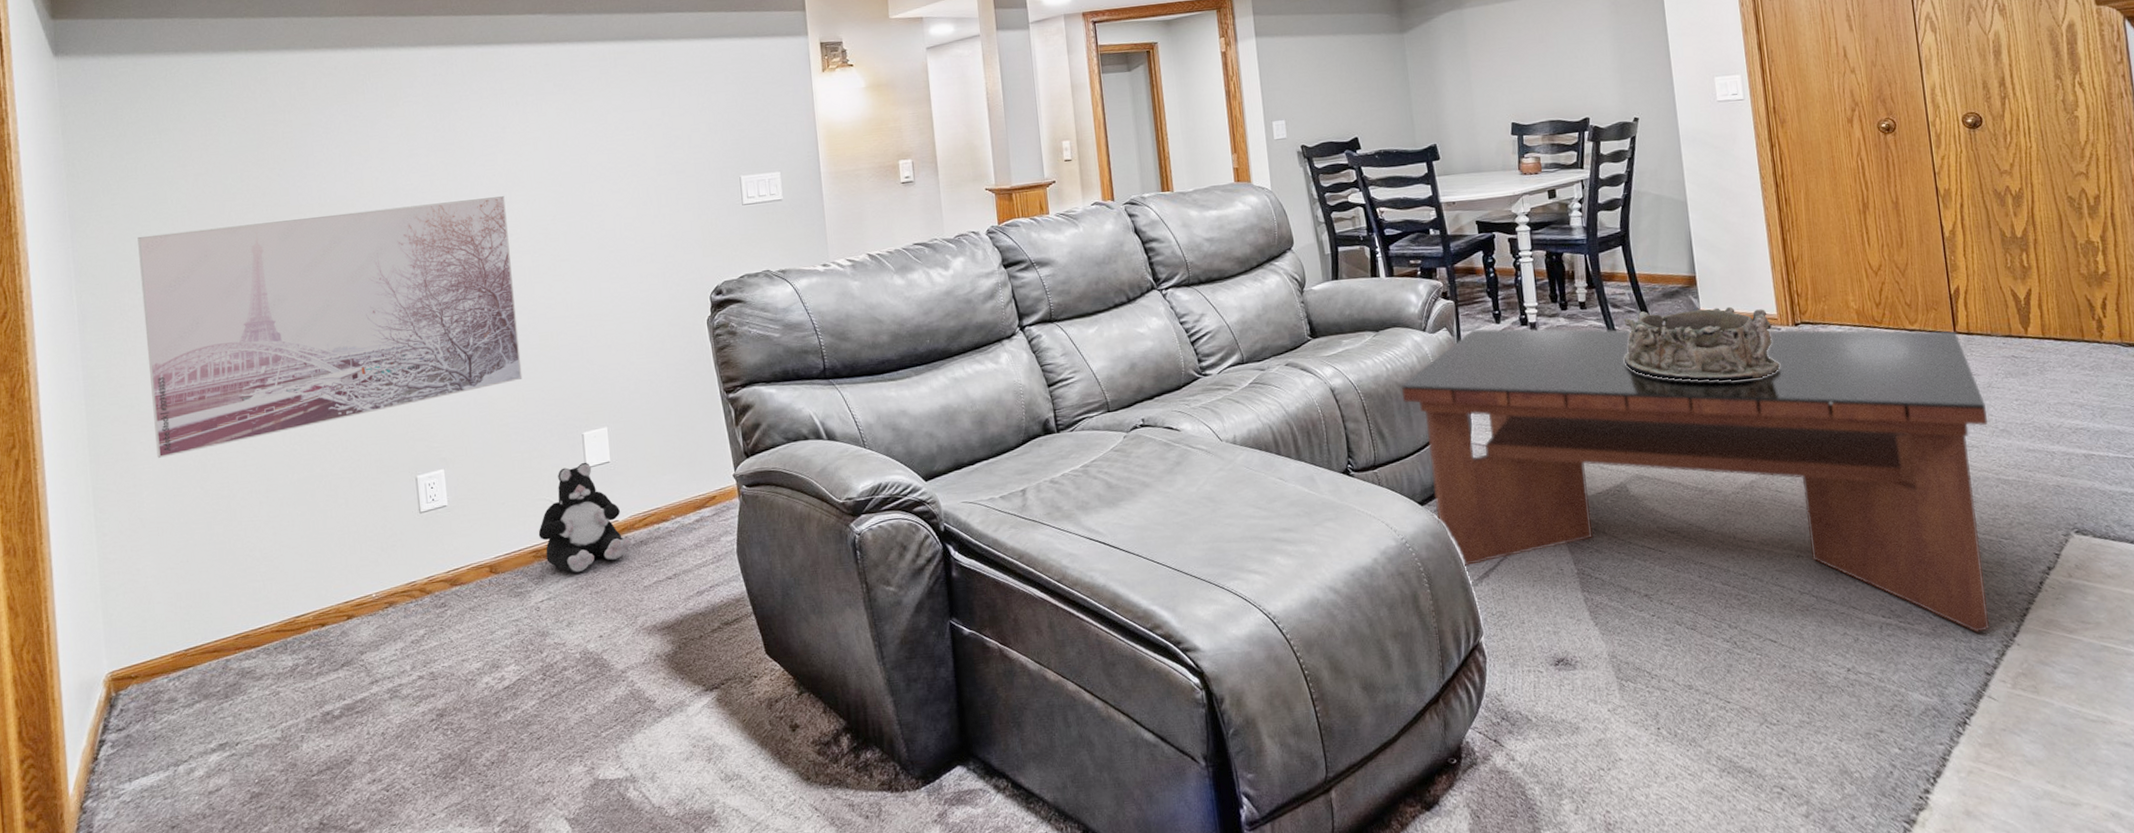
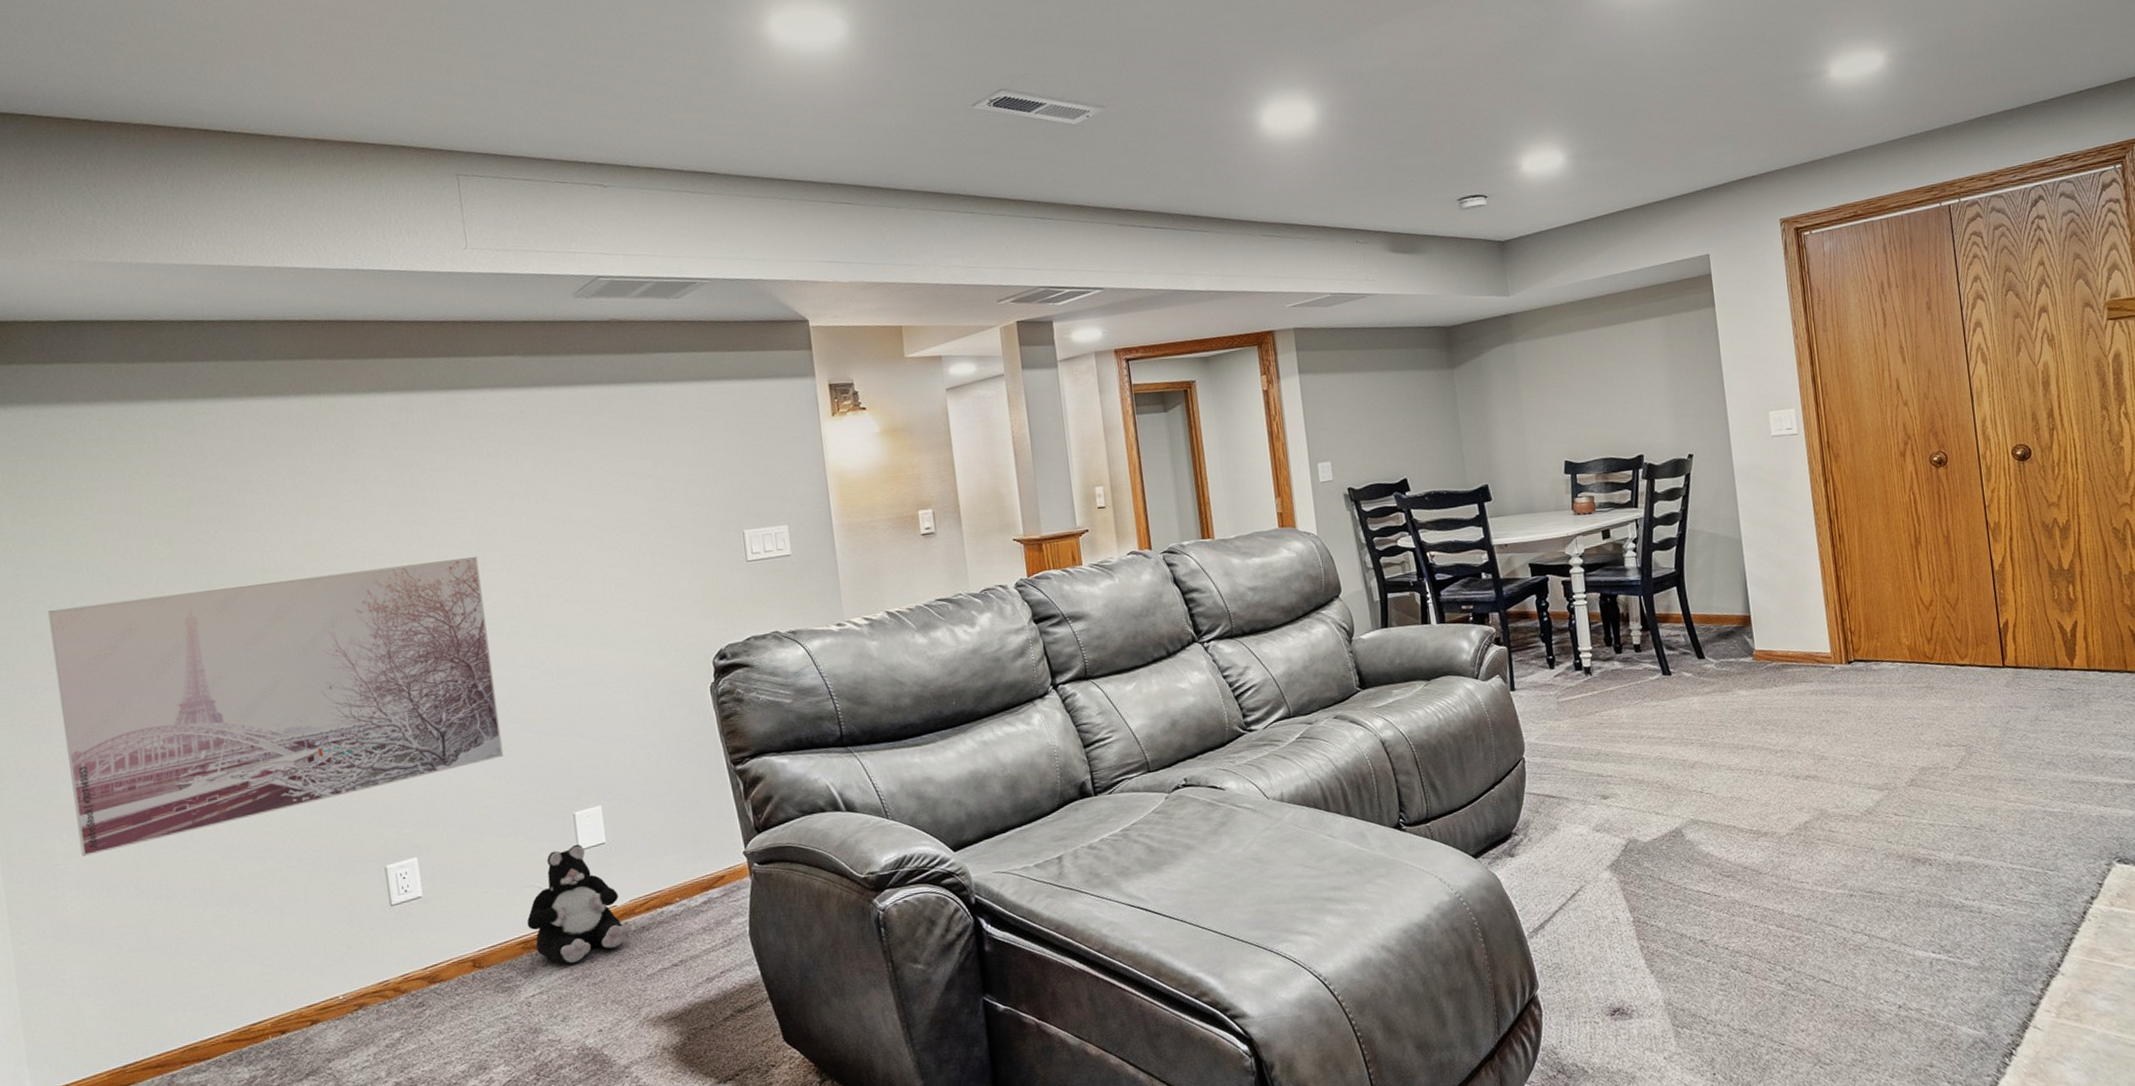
coffee table: present [1402,328,1989,633] -> none [1454,665,2035,964]
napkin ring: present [1623,306,1780,381] -> none [1678,645,1834,722]

